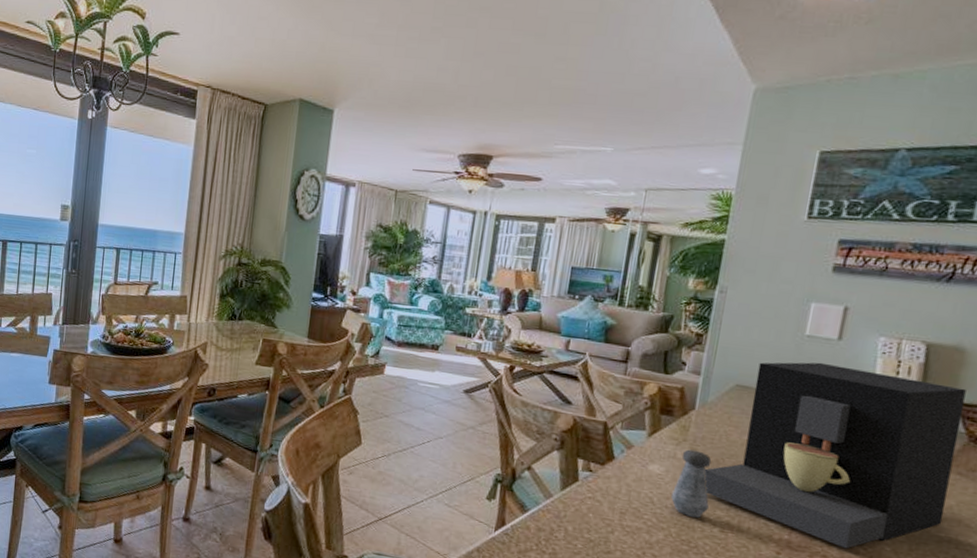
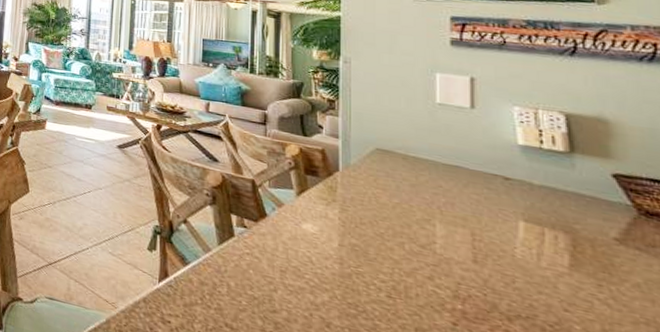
salt shaker: present [671,449,712,518] -> none [330,210,370,281]
coffee maker: present [704,362,966,549] -> none [359,128,633,325]

